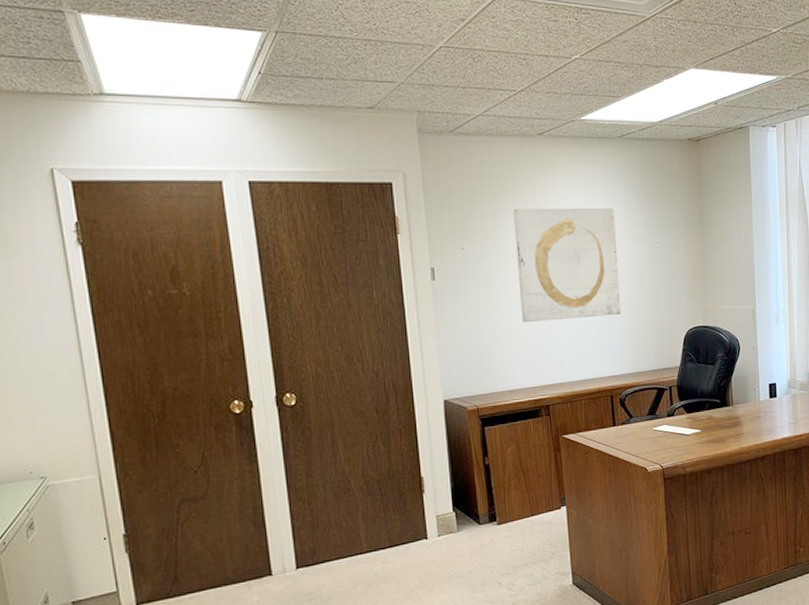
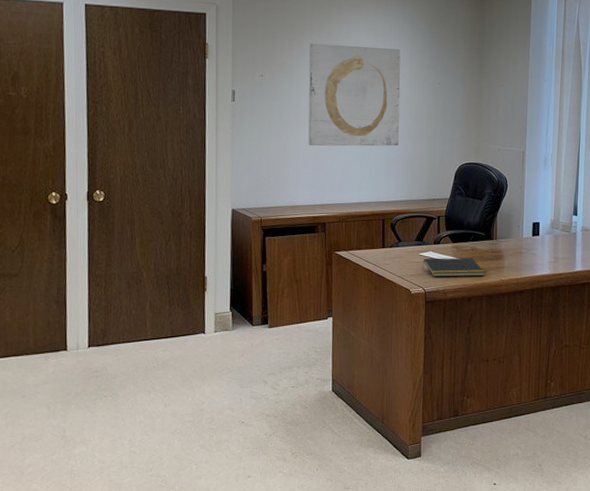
notepad: none [657,427,724,452] -> present [422,257,485,277]

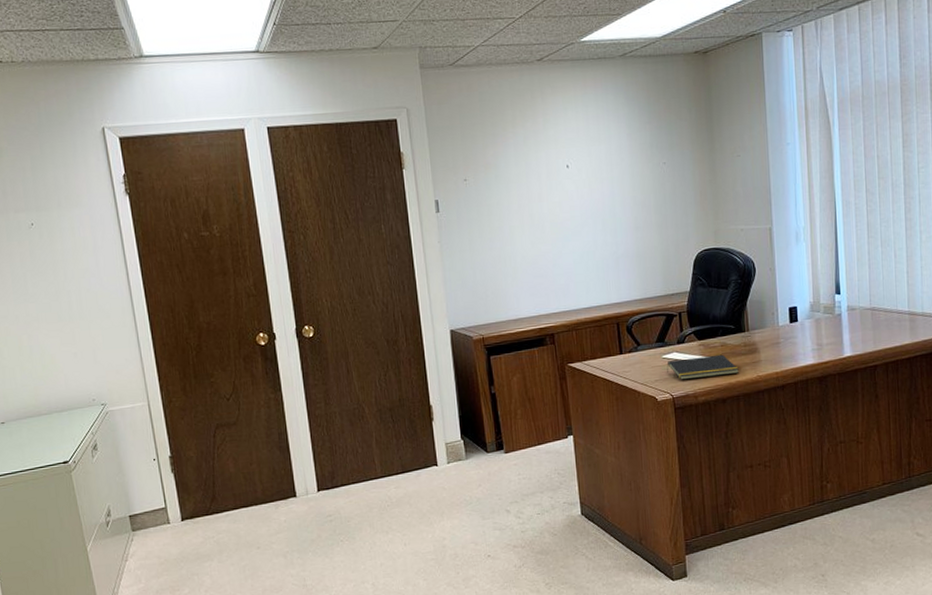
wall art: present [308,43,401,147] -> none [514,130,627,252]

